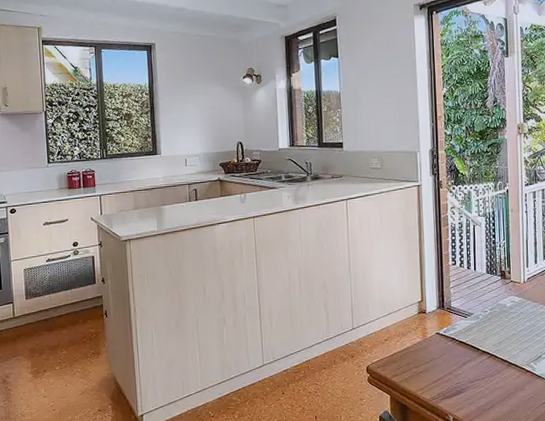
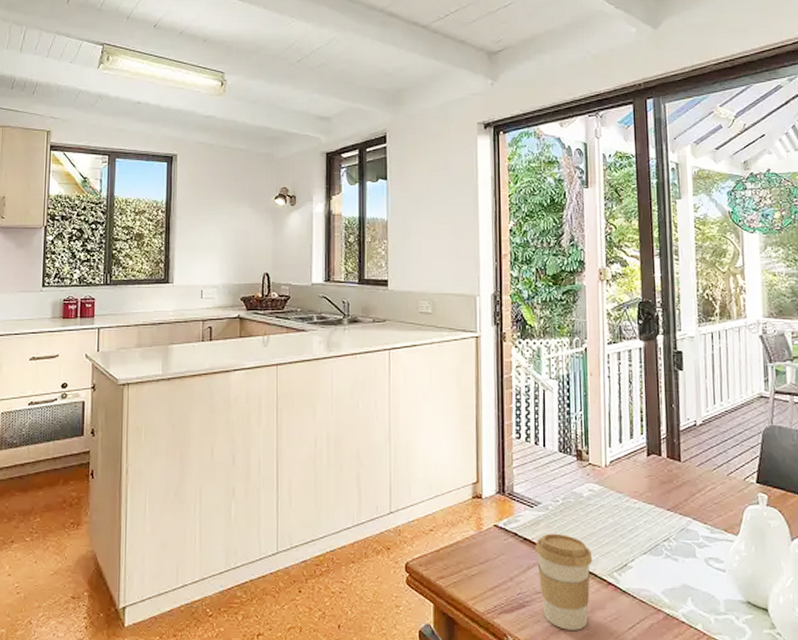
coffee cup: none [469,336,515,408] -> present [535,533,593,630]

